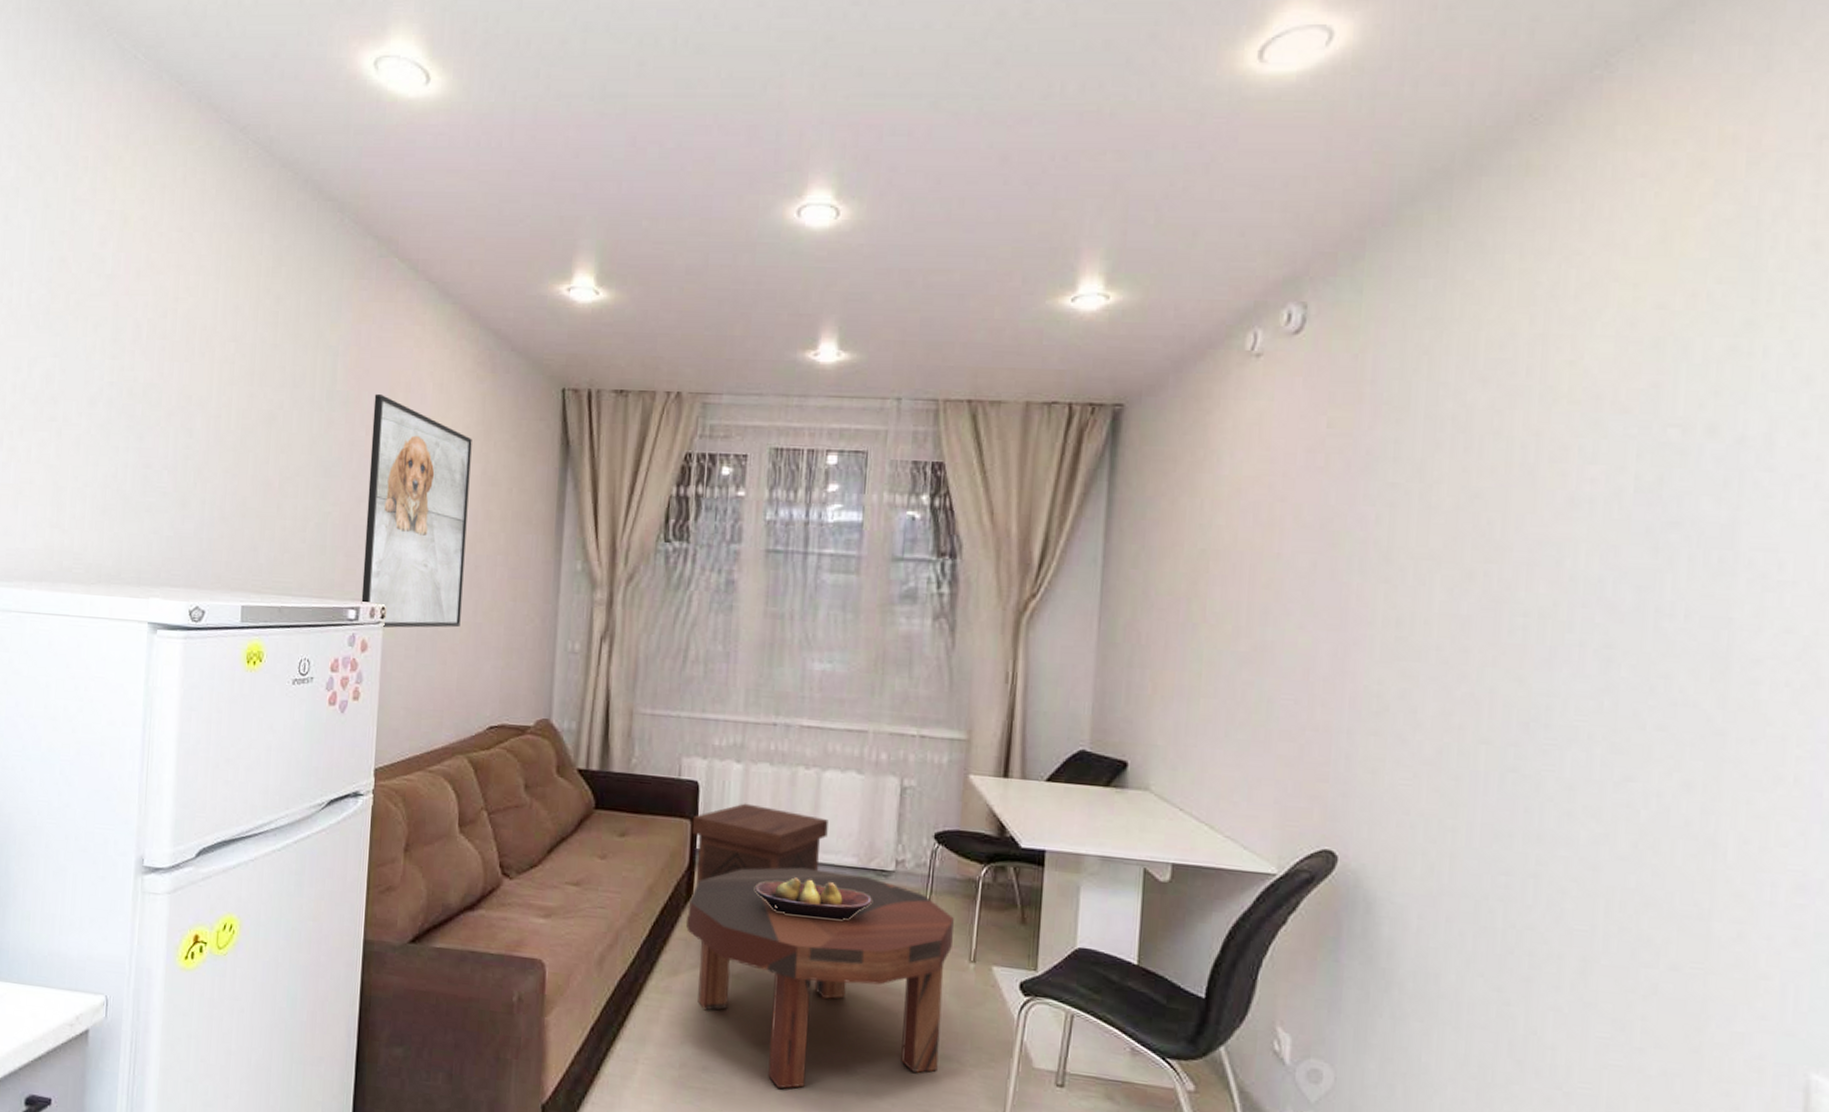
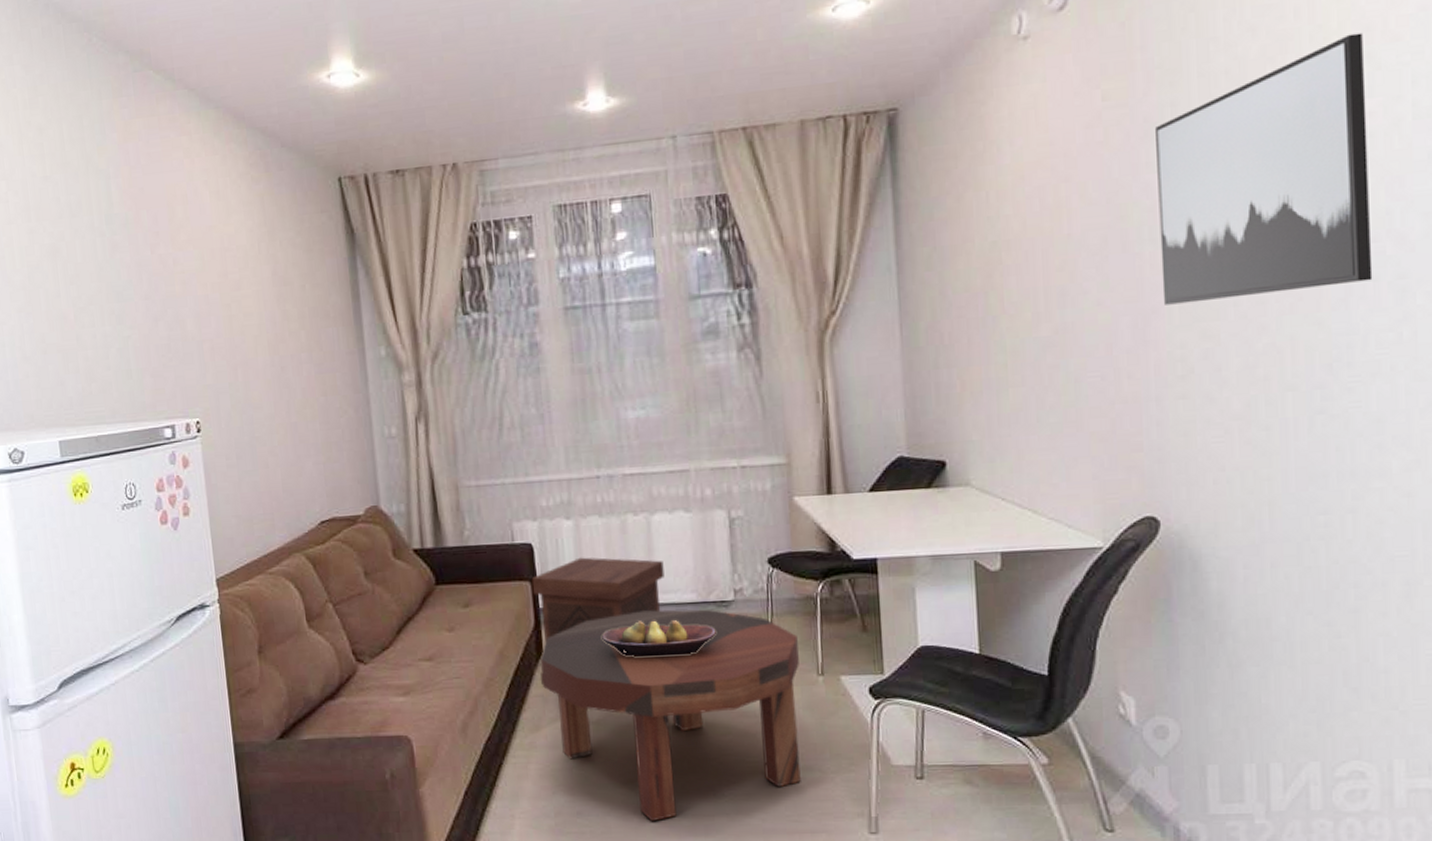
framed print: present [361,394,472,628] -> none [153,211,276,442]
wall art: none [1366,399,1592,646] -> present [1156,32,1373,305]

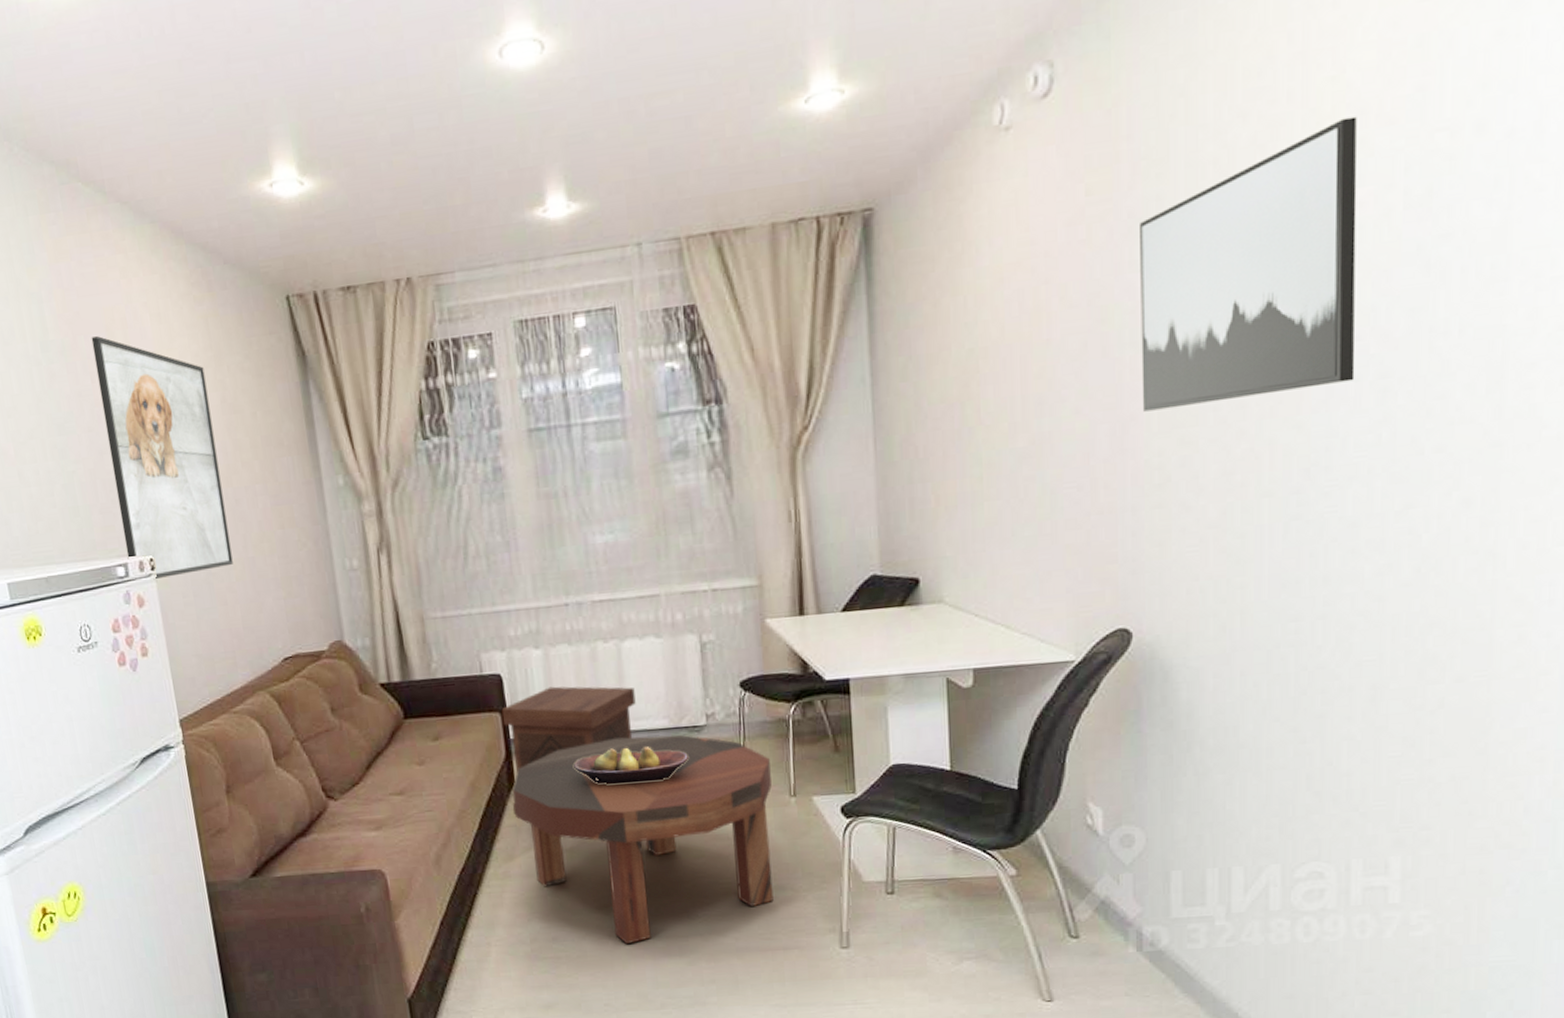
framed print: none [153,211,276,442] -> present [91,336,233,580]

